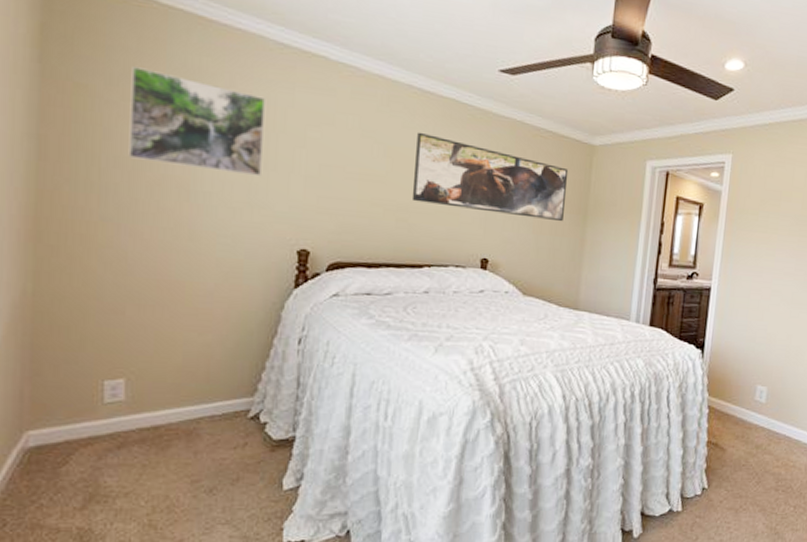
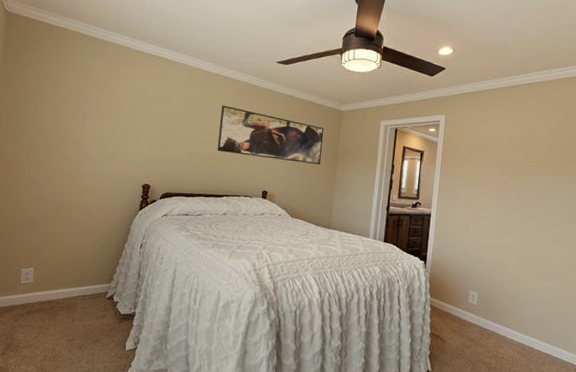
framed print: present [128,66,265,177] -> none [46,69,127,136]

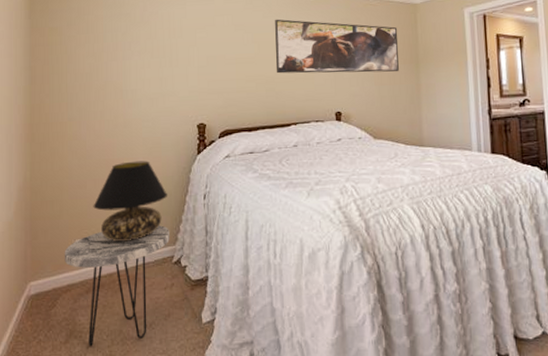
side table: none [9,264,107,360] -> present [64,225,170,347]
table lamp: none [41,208,109,275] -> present [93,161,167,242]

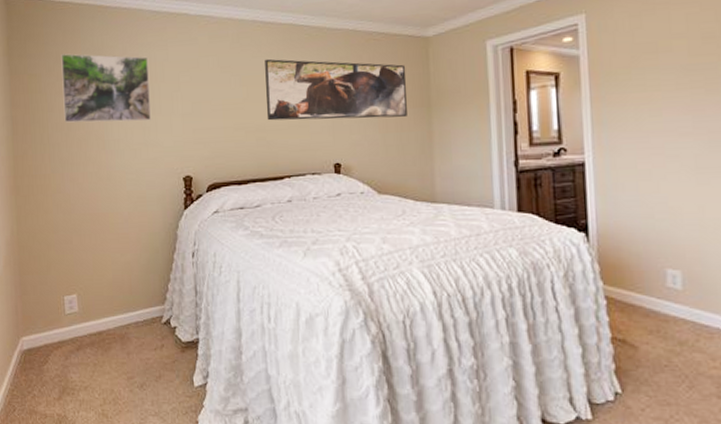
side table: present [64,225,170,347] -> none [53,284,158,405]
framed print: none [83,9,168,74] -> present [61,53,151,123]
table lamp: present [93,161,167,242] -> none [80,215,154,299]

